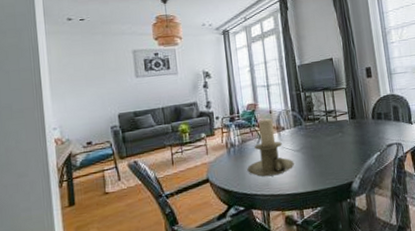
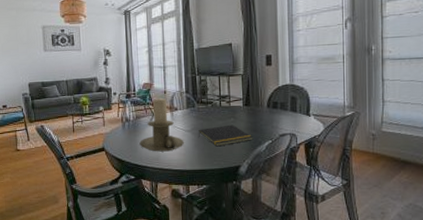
notepad: none [308,139,363,164] -> present [198,124,253,147]

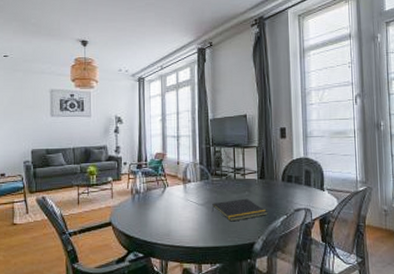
candle holder: present [139,98,184,152] -> none [150,170,197,227]

